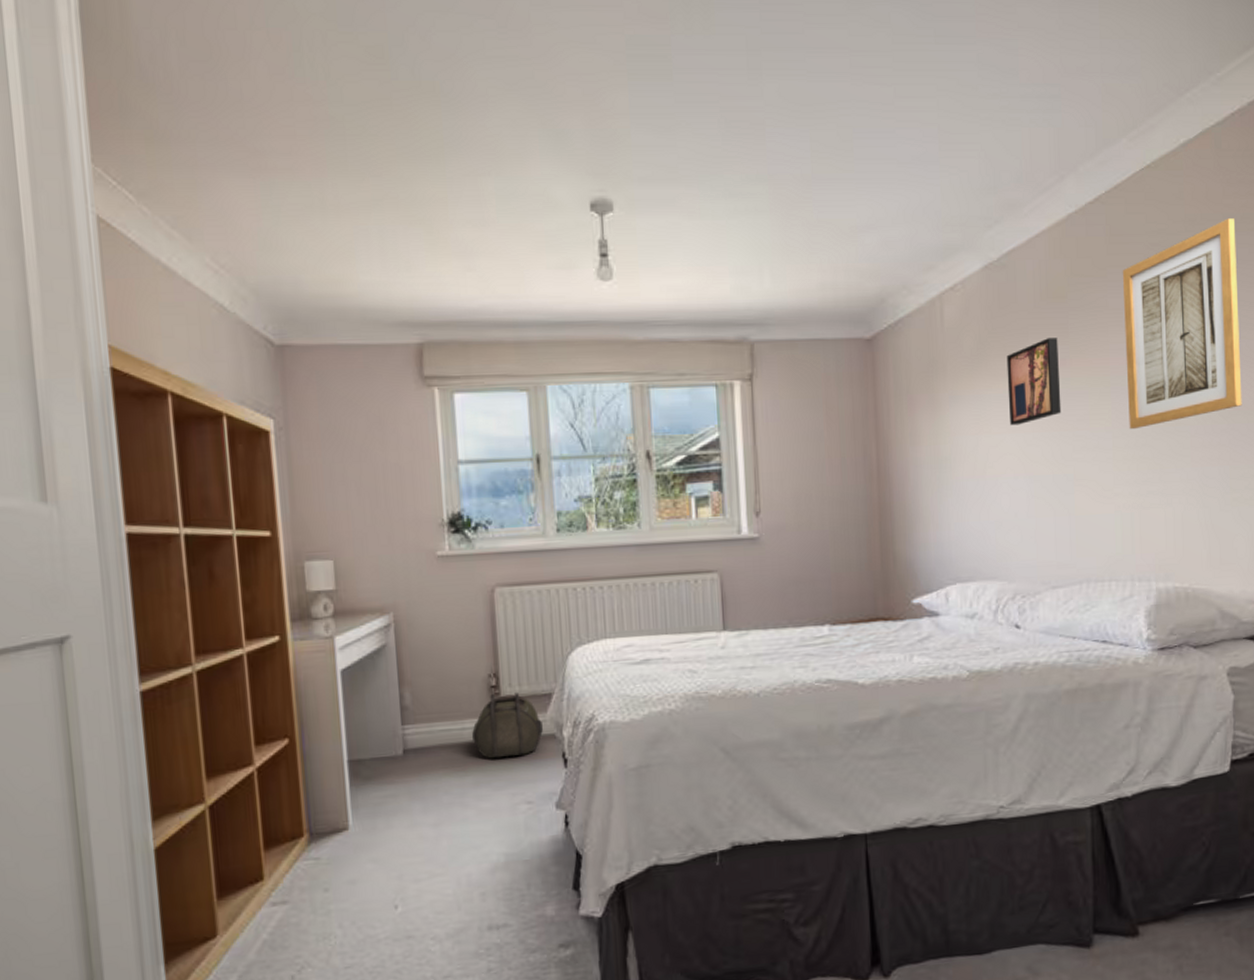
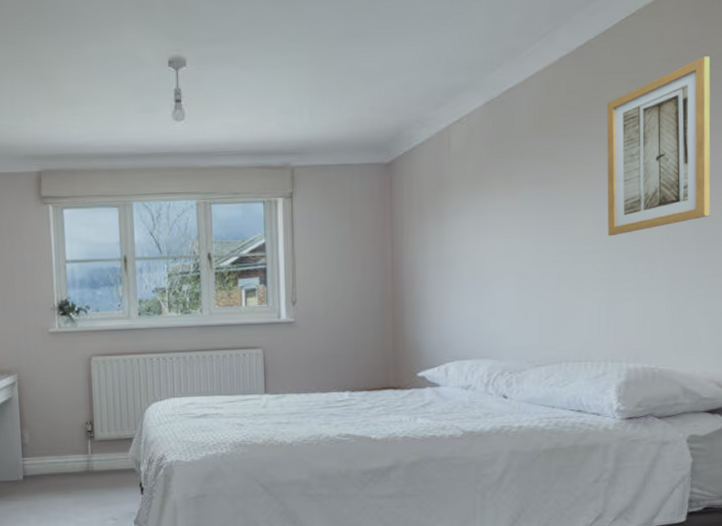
backpack: present [471,692,543,759] -> none [72,436,125,485]
wall art: present [1006,338,1062,426] -> none [503,160,549,233]

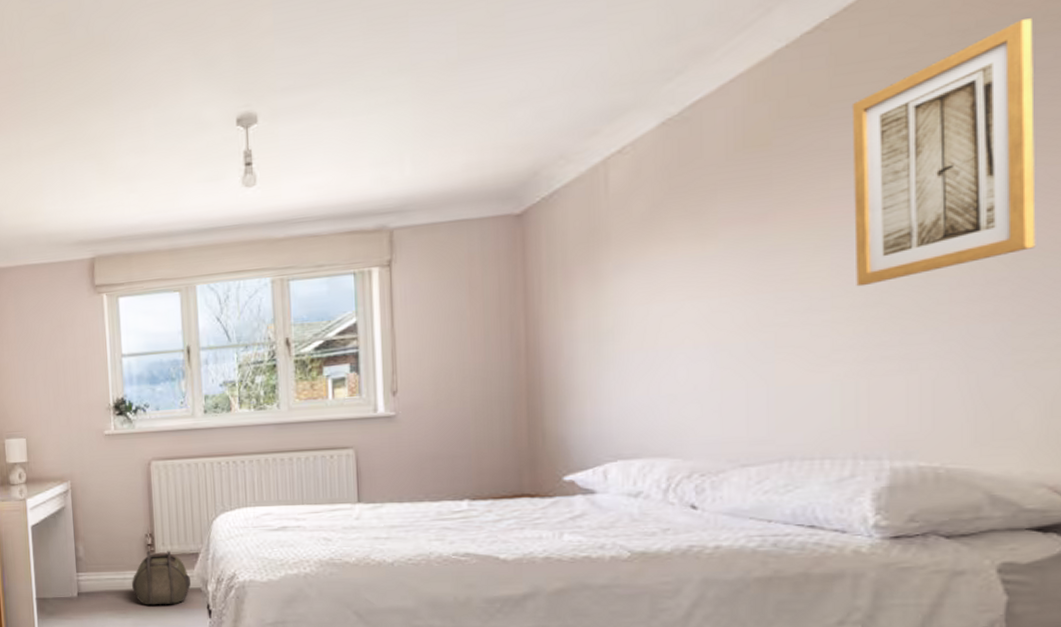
backpack: none [72,436,125,485] -> present [131,551,191,605]

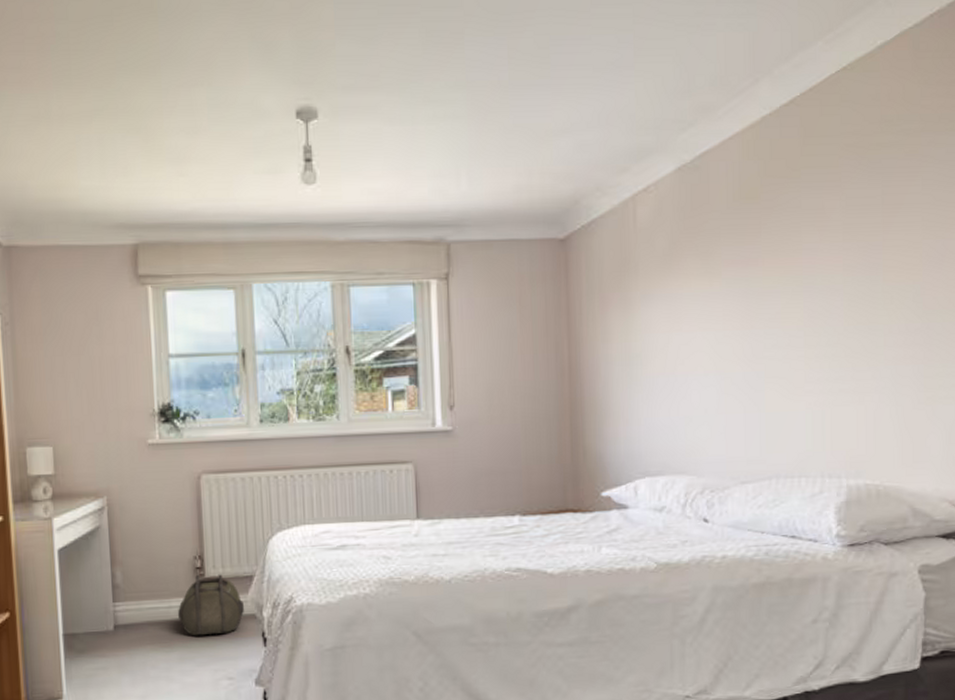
wall art: present [851,18,1036,287] -> none [816,119,938,328]

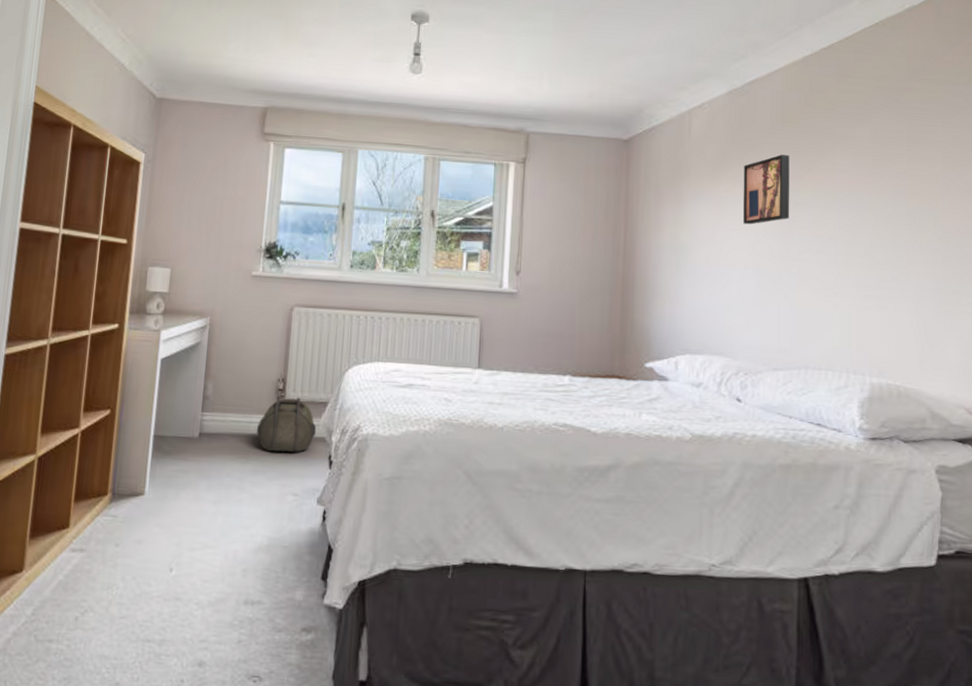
wall art: none [698,238,753,324] -> present [743,155,790,225]

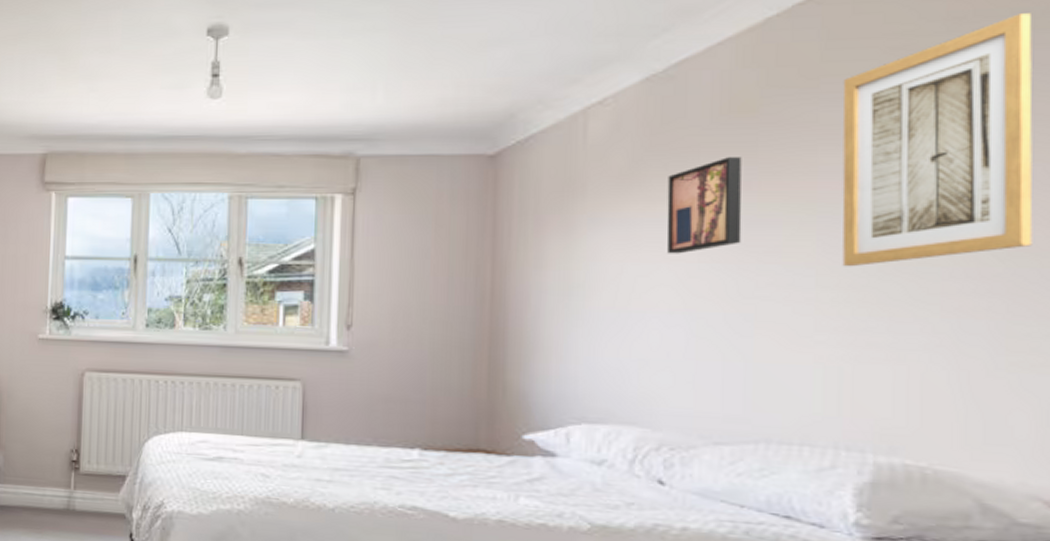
backpack: present [256,396,316,452] -> none [50,468,114,529]
wall art: none [849,72,956,240] -> present [842,13,1033,267]

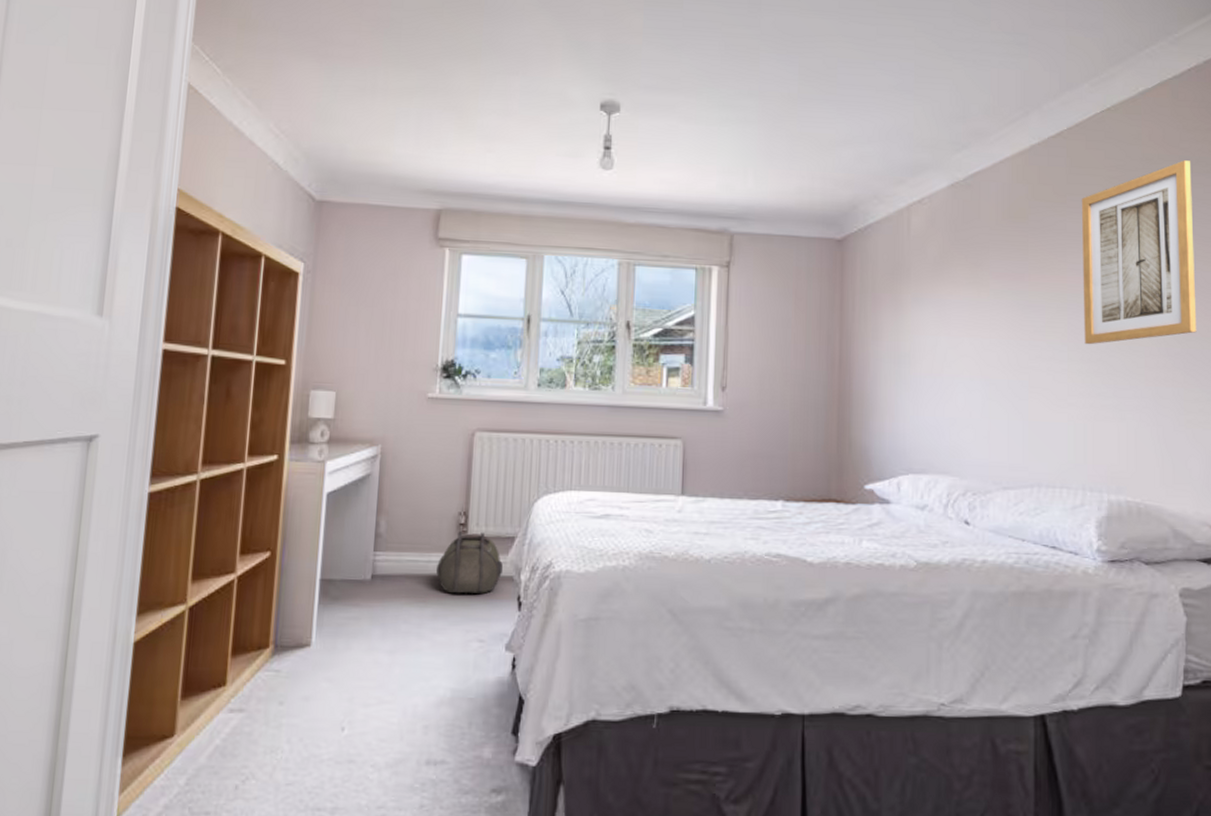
backpack: none [50,468,114,529] -> present [435,532,503,594]
wall art: present [666,157,742,254] -> none [967,253,1019,331]

